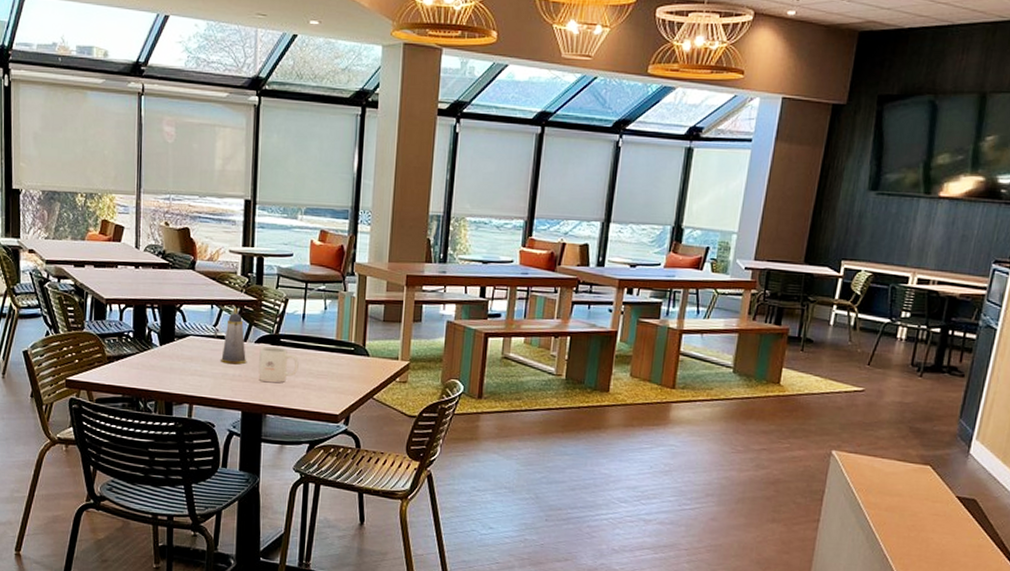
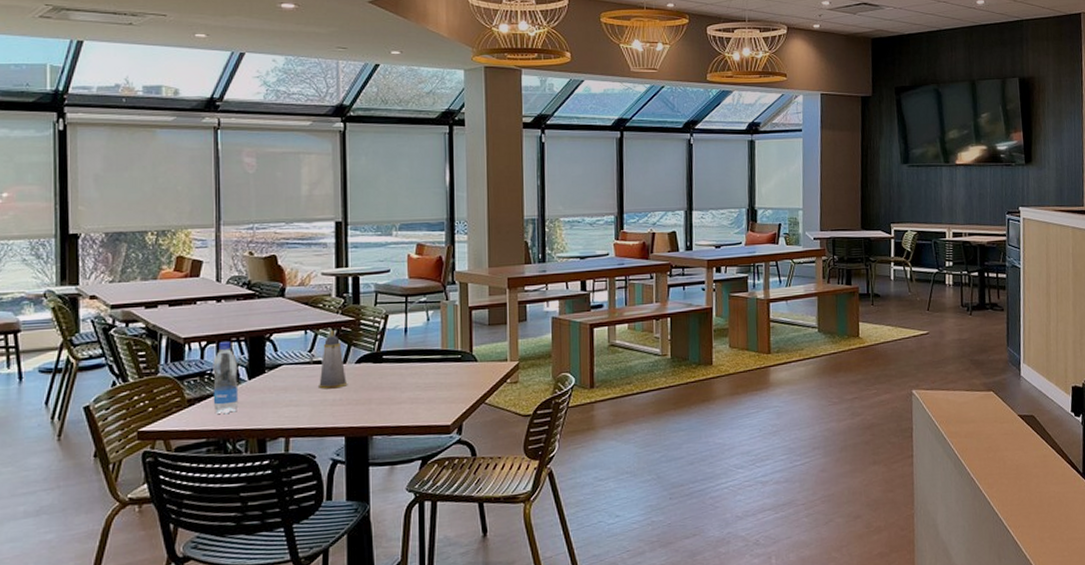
bottle: none [129,307,151,375] -> present [213,342,239,415]
mug: present [258,346,299,384] -> none [361,364,404,403]

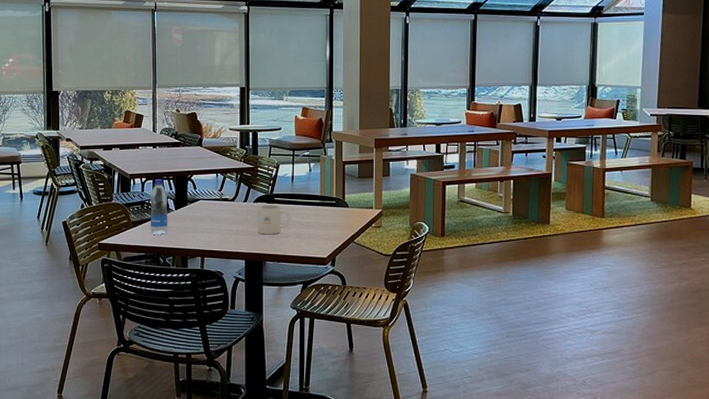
coffee pot: present [319,330,348,389] -> none [226,175,248,221]
mug: none [361,364,404,403] -> present [258,205,291,235]

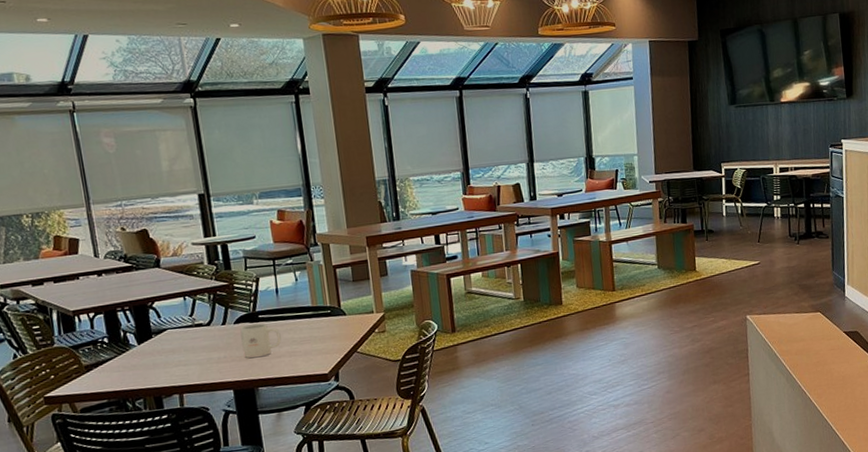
bottle: present [150,179,168,235] -> none [103,312,133,377]

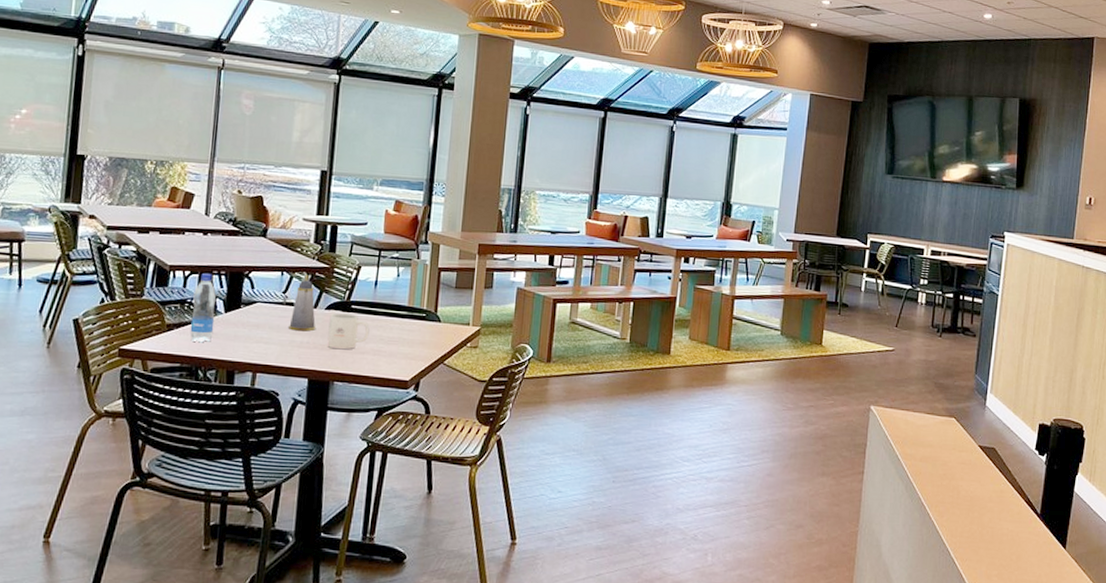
bottle: none [103,312,133,377] -> present [189,274,216,343]
coffee pot: none [202,295,230,349] -> present [289,275,316,332]

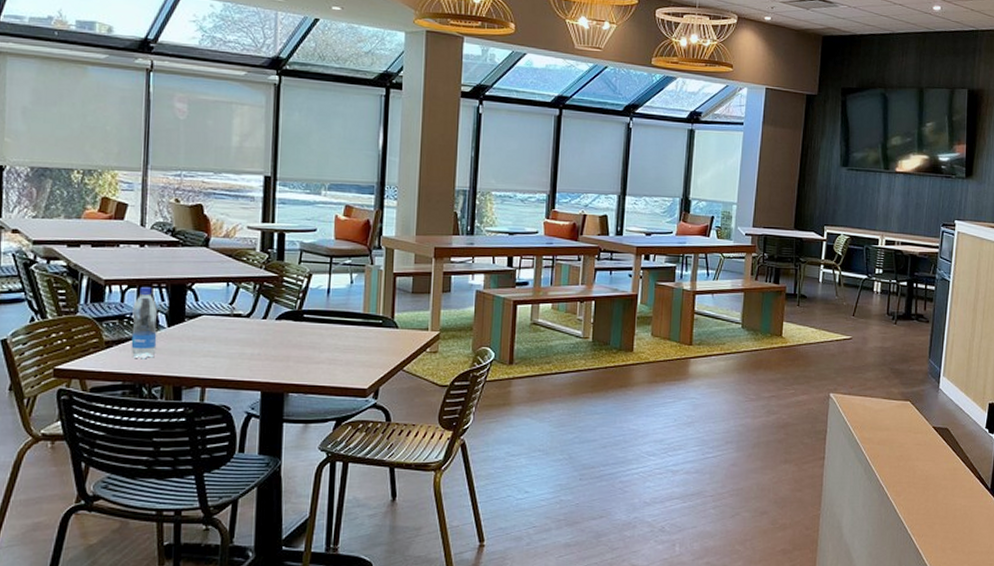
coffee pot: present [289,275,316,332] -> none [238,285,267,343]
mug: present [327,313,370,350] -> none [280,323,324,360]

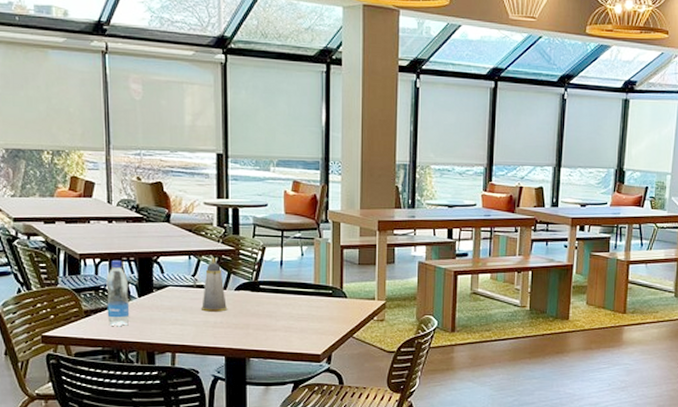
coffee pot: none [238,285,267,343] -> present [202,258,228,312]

